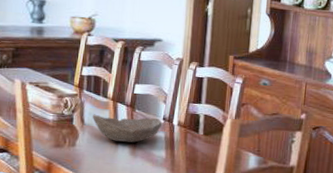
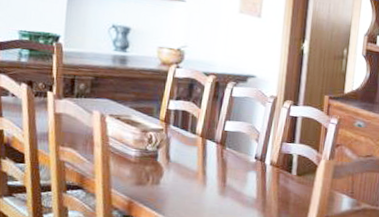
bowl: present [93,114,162,143] -> none [179,150,254,182]

